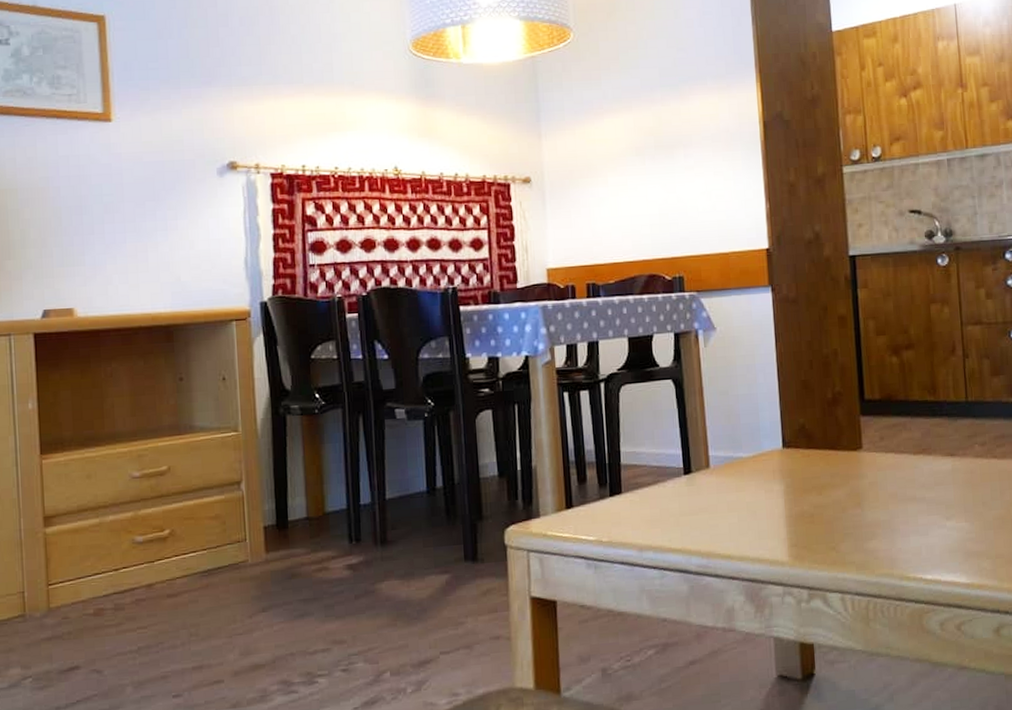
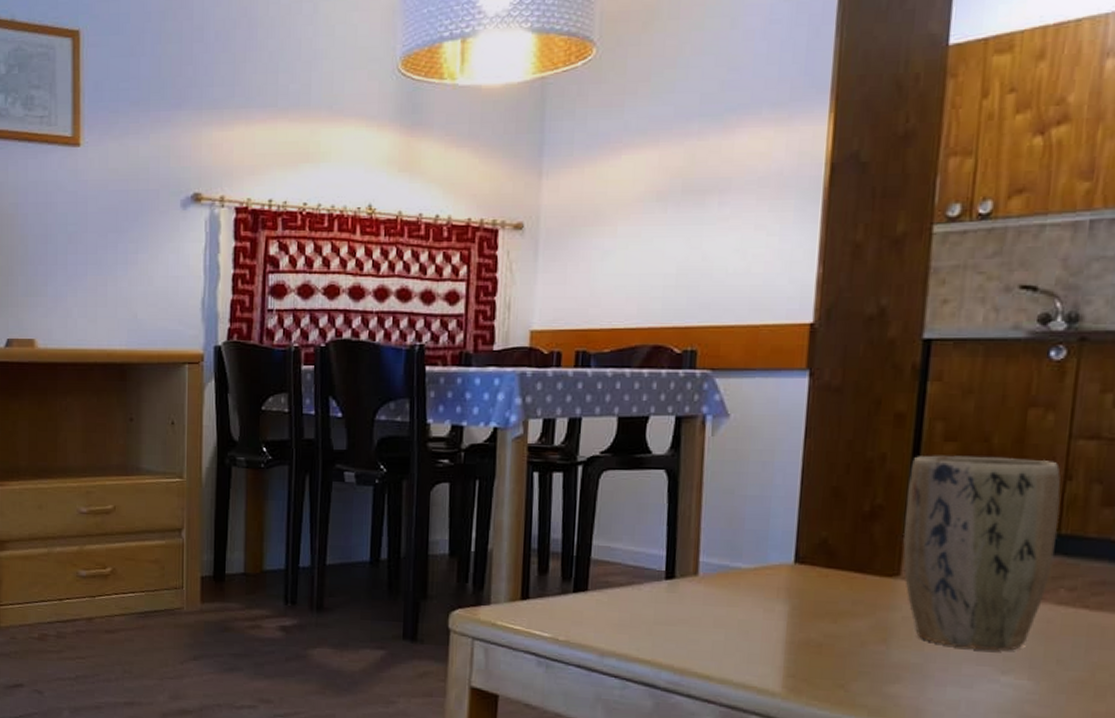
plant pot: none [856,344,967,503] -> present [902,455,1061,651]

